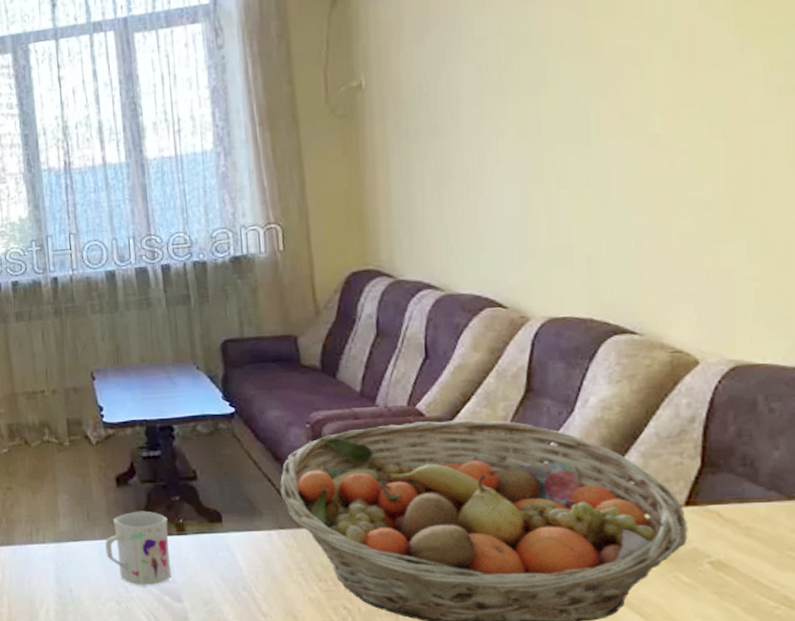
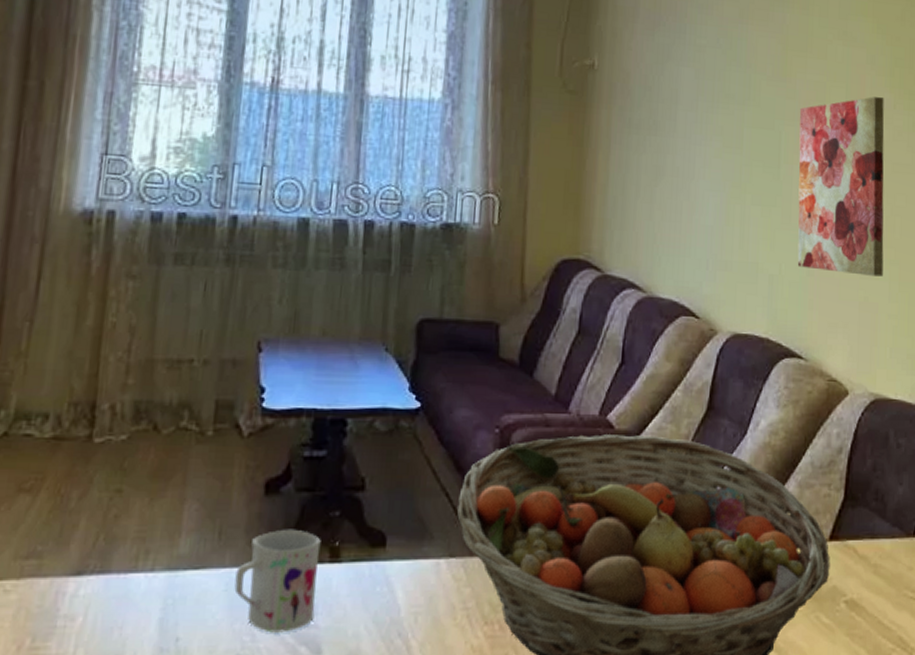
wall art: none [612,43,738,244] -> present [797,96,884,277]

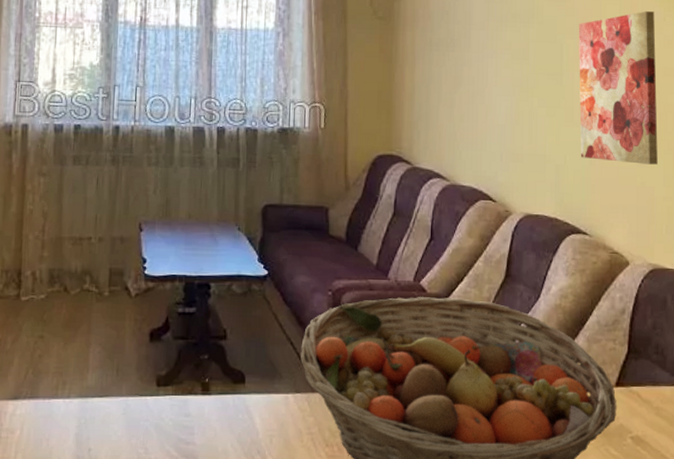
mug: present [234,529,321,633] -> none [130,368,195,447]

